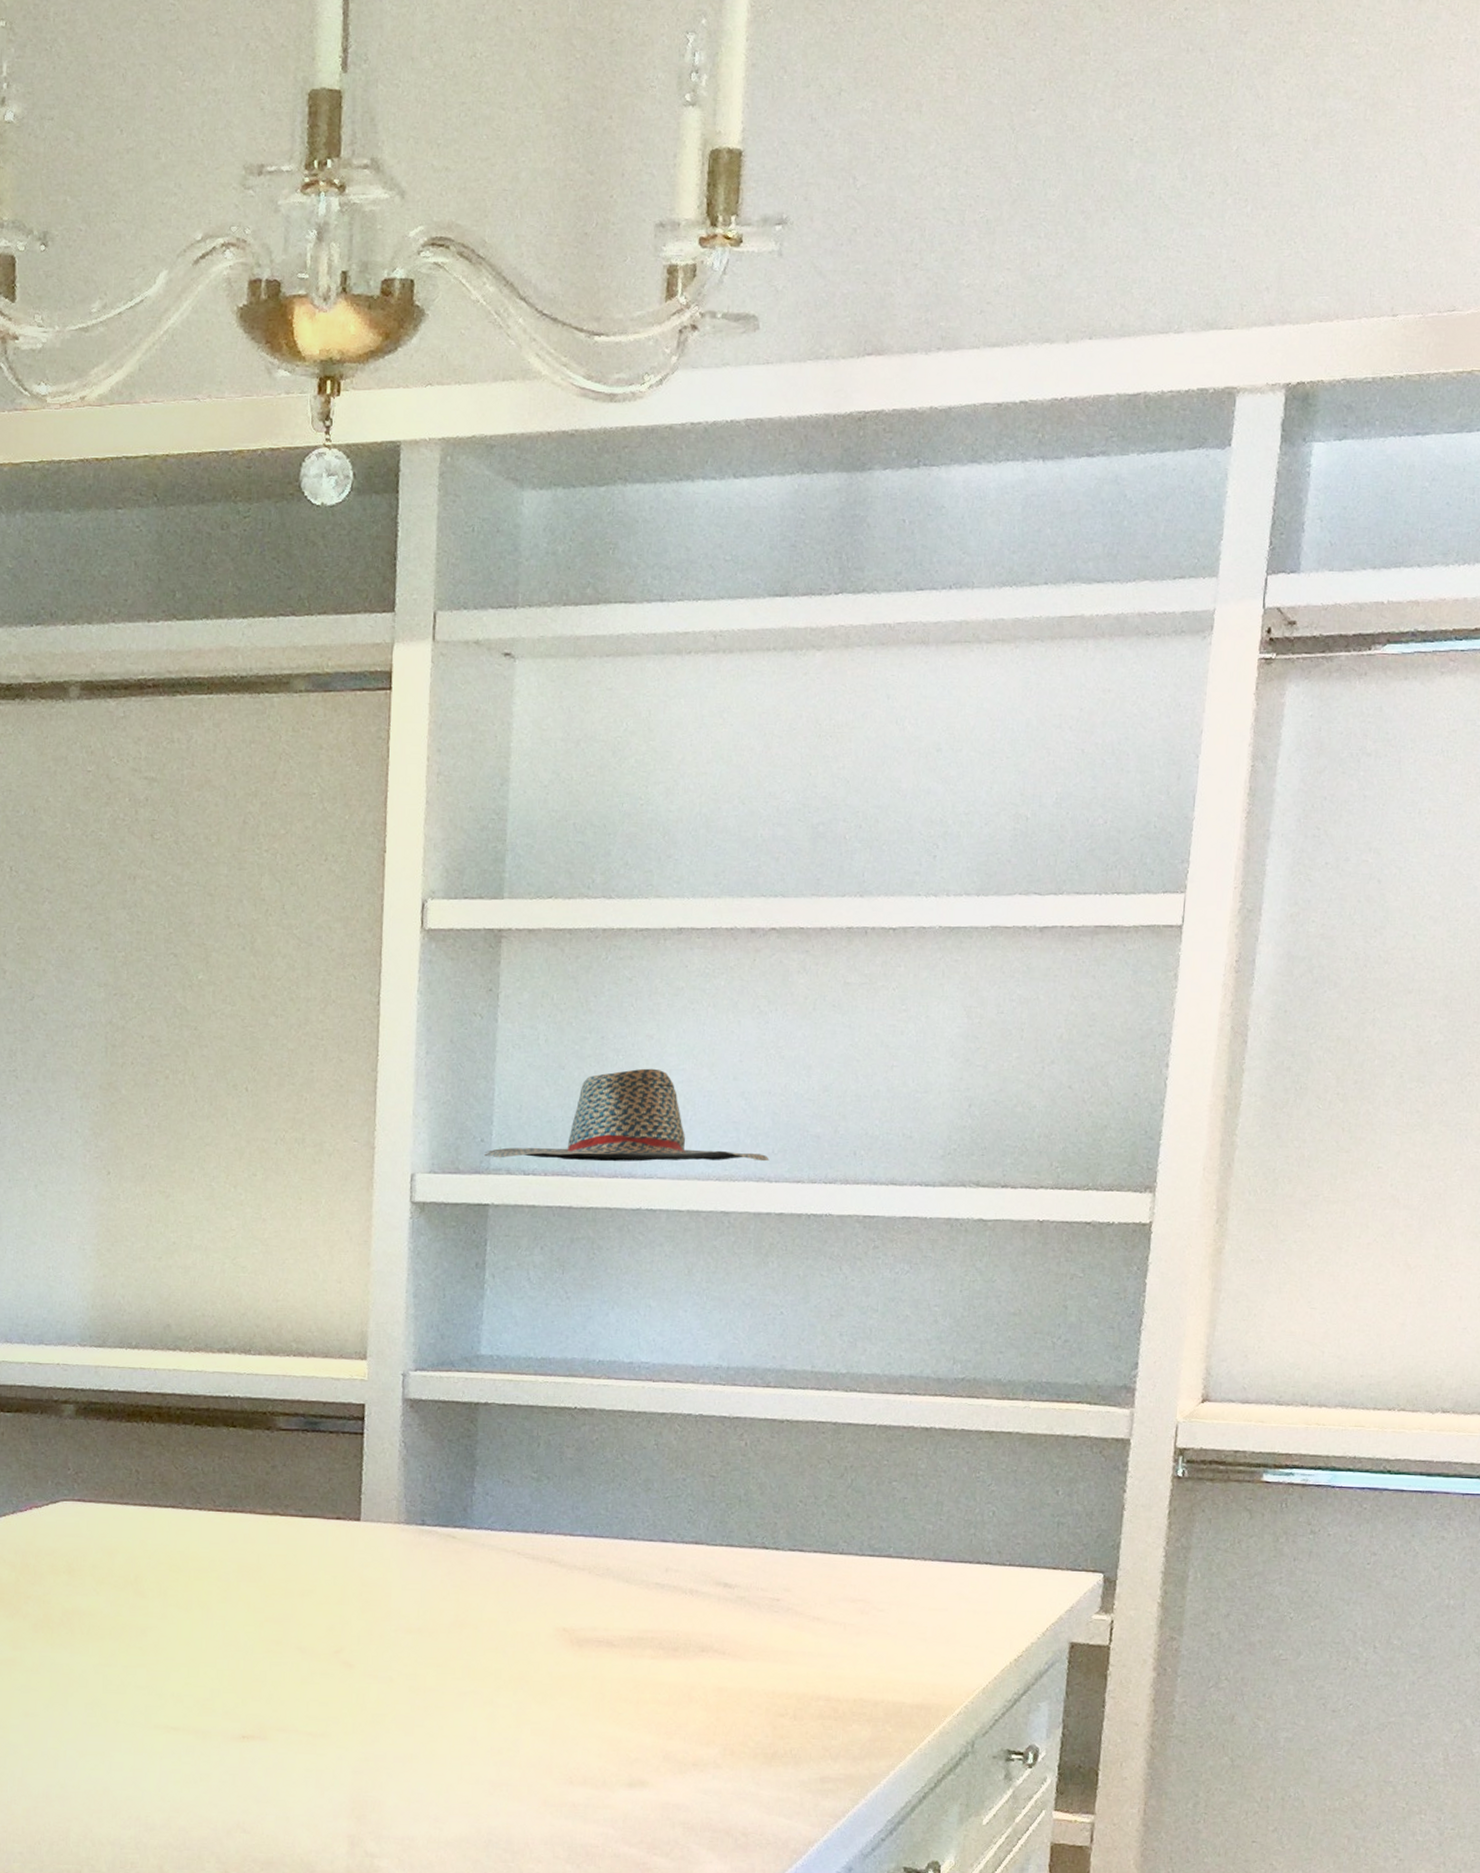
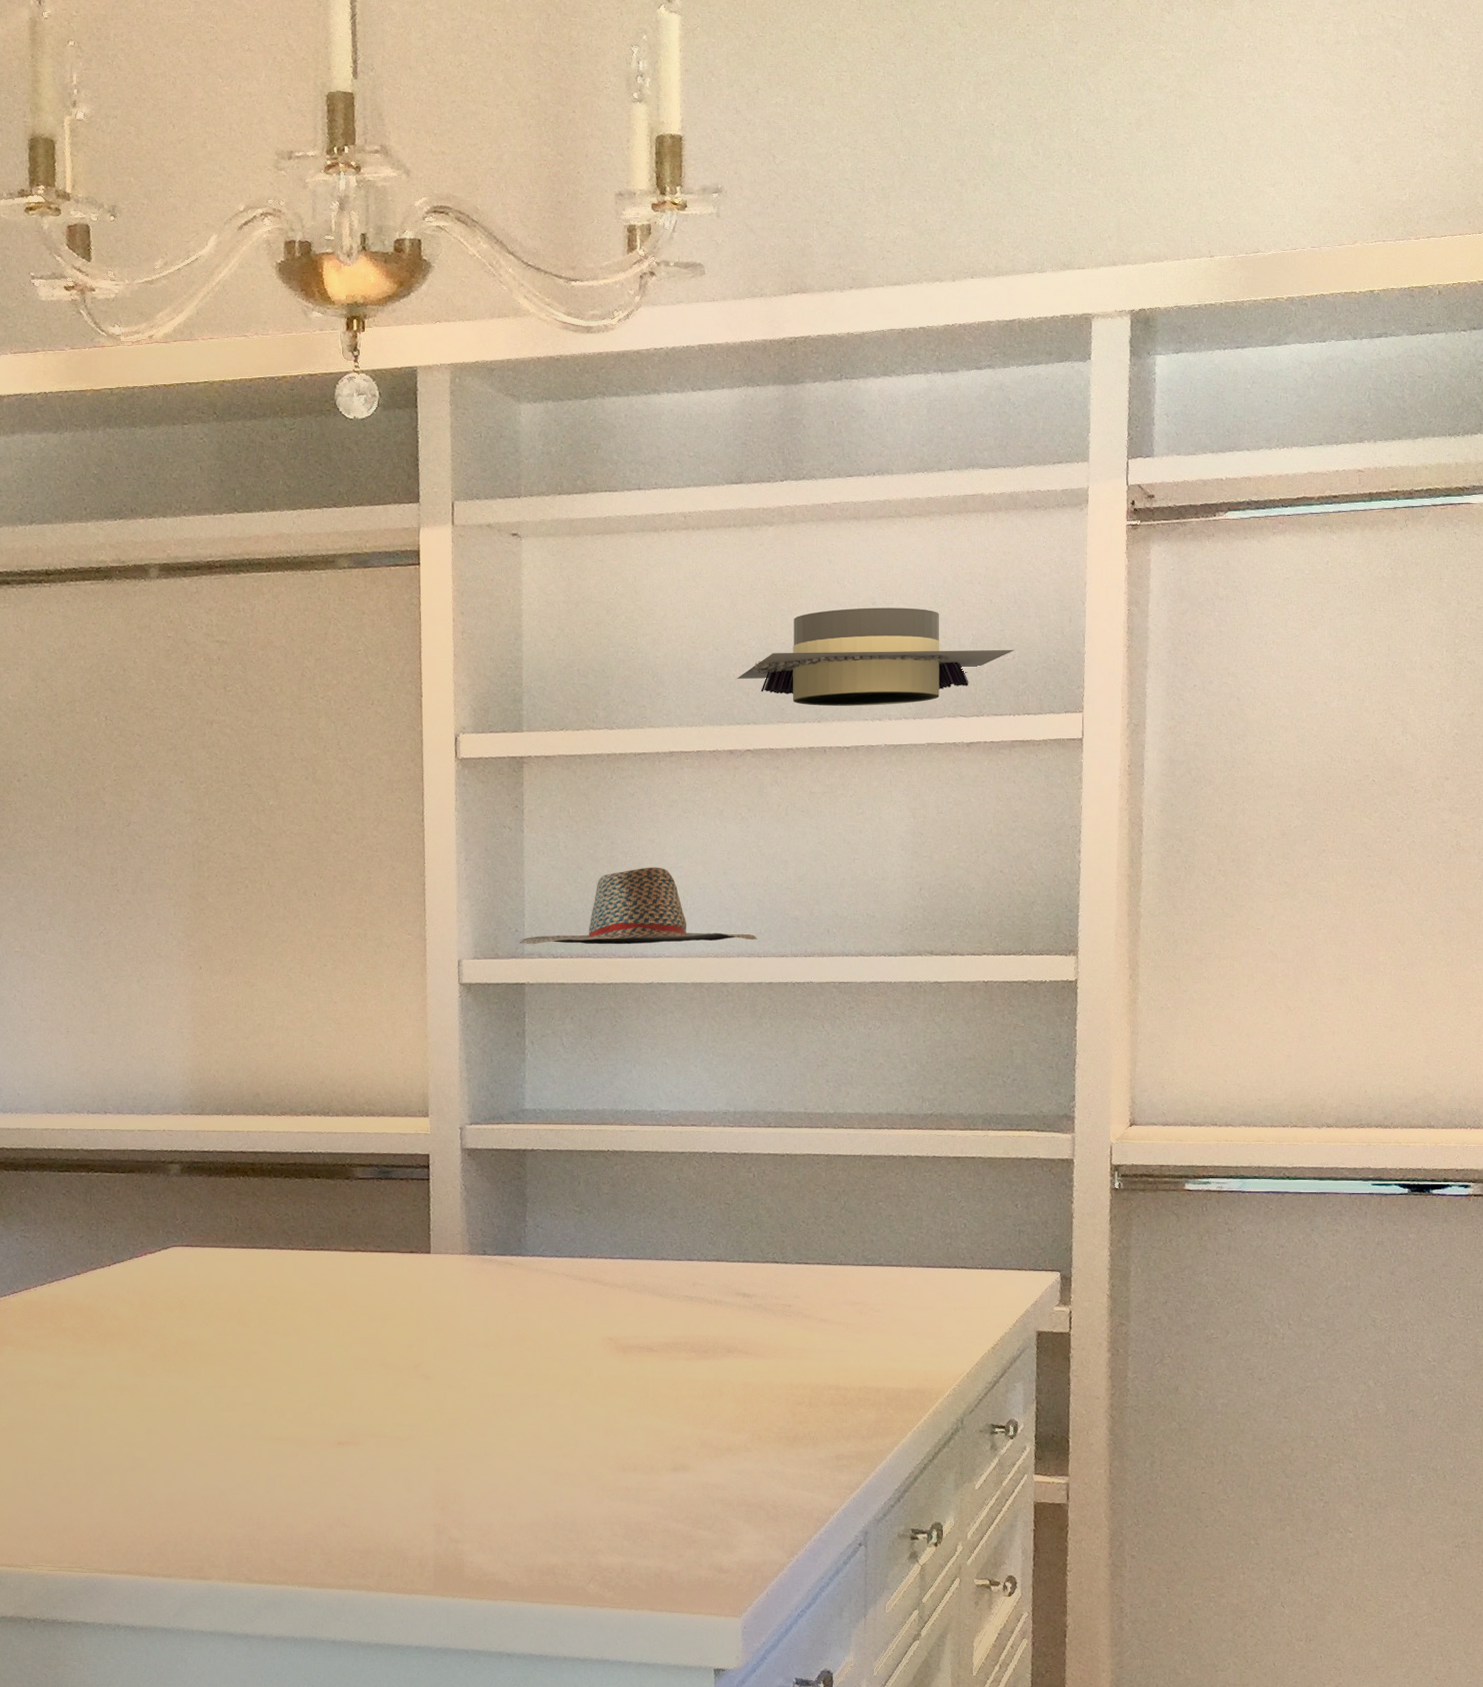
hat: none [764,755,1107,878] -> present [736,607,1014,706]

